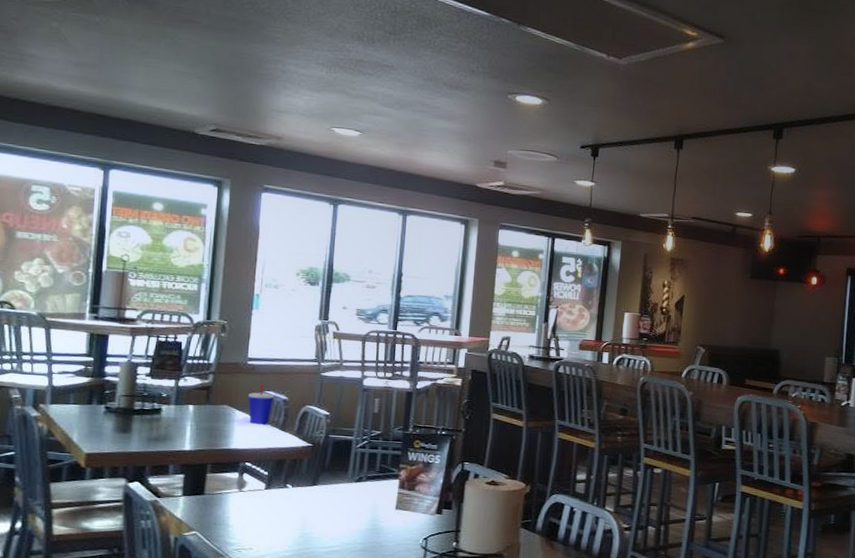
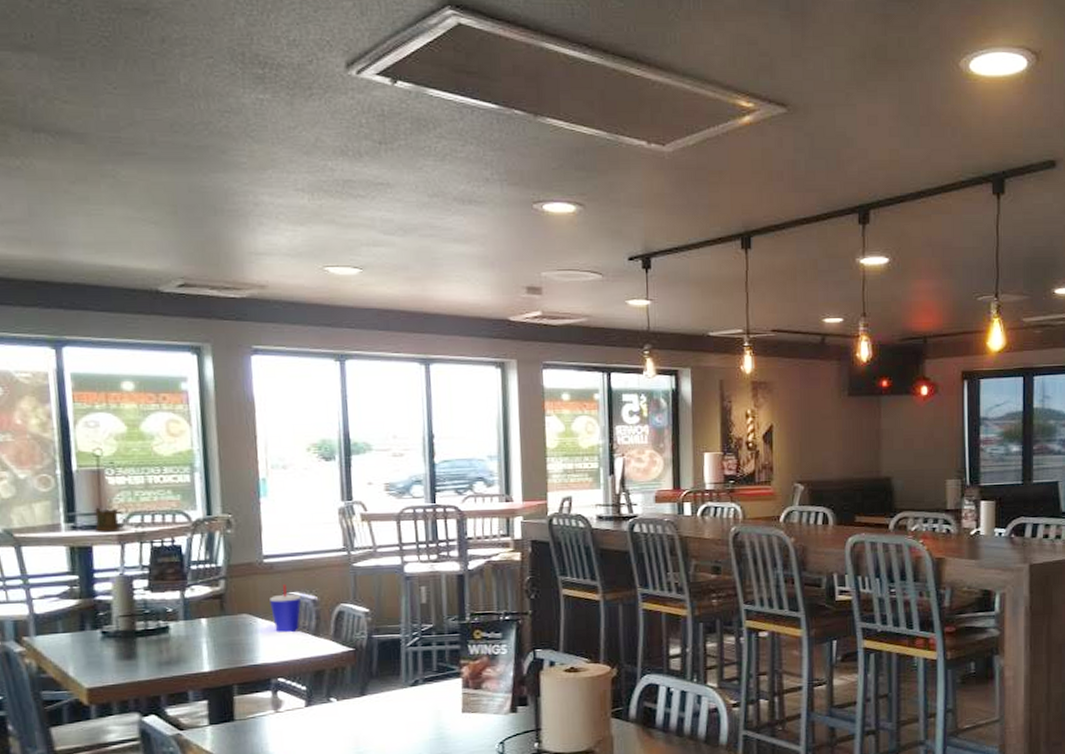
beer mug: none [113,302,143,325] -> present [95,505,128,532]

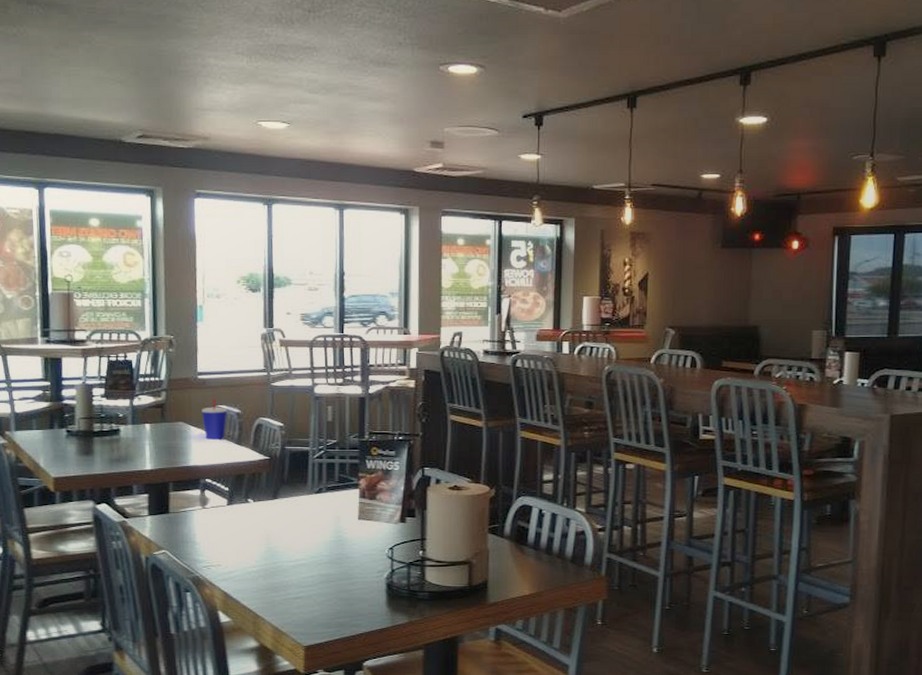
beer mug: present [95,505,128,532] -> none [64,324,91,346]

